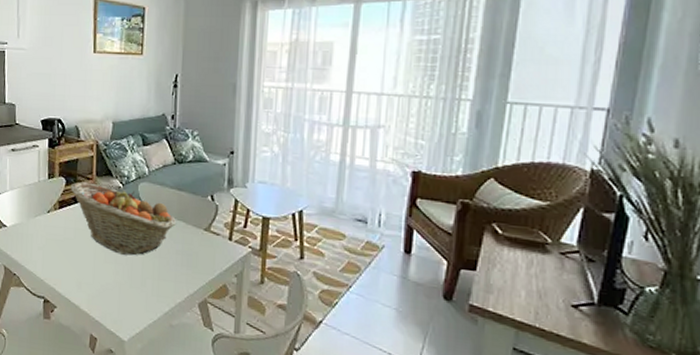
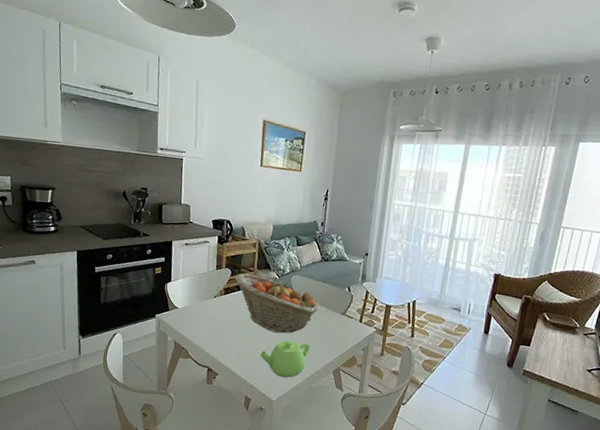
teapot: none [106,264,168,312] -> present [260,340,311,378]

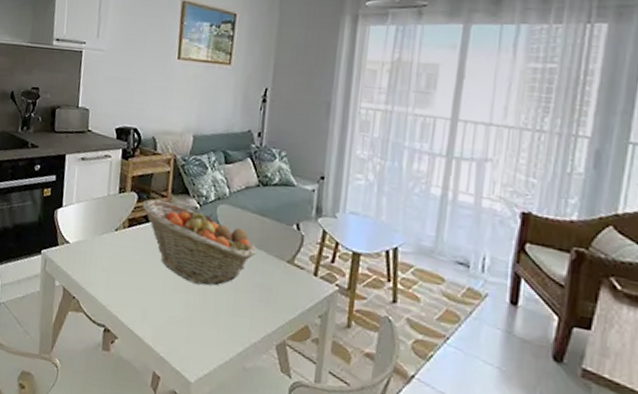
teapot: present [260,340,311,378] -> none [174,295,244,351]

